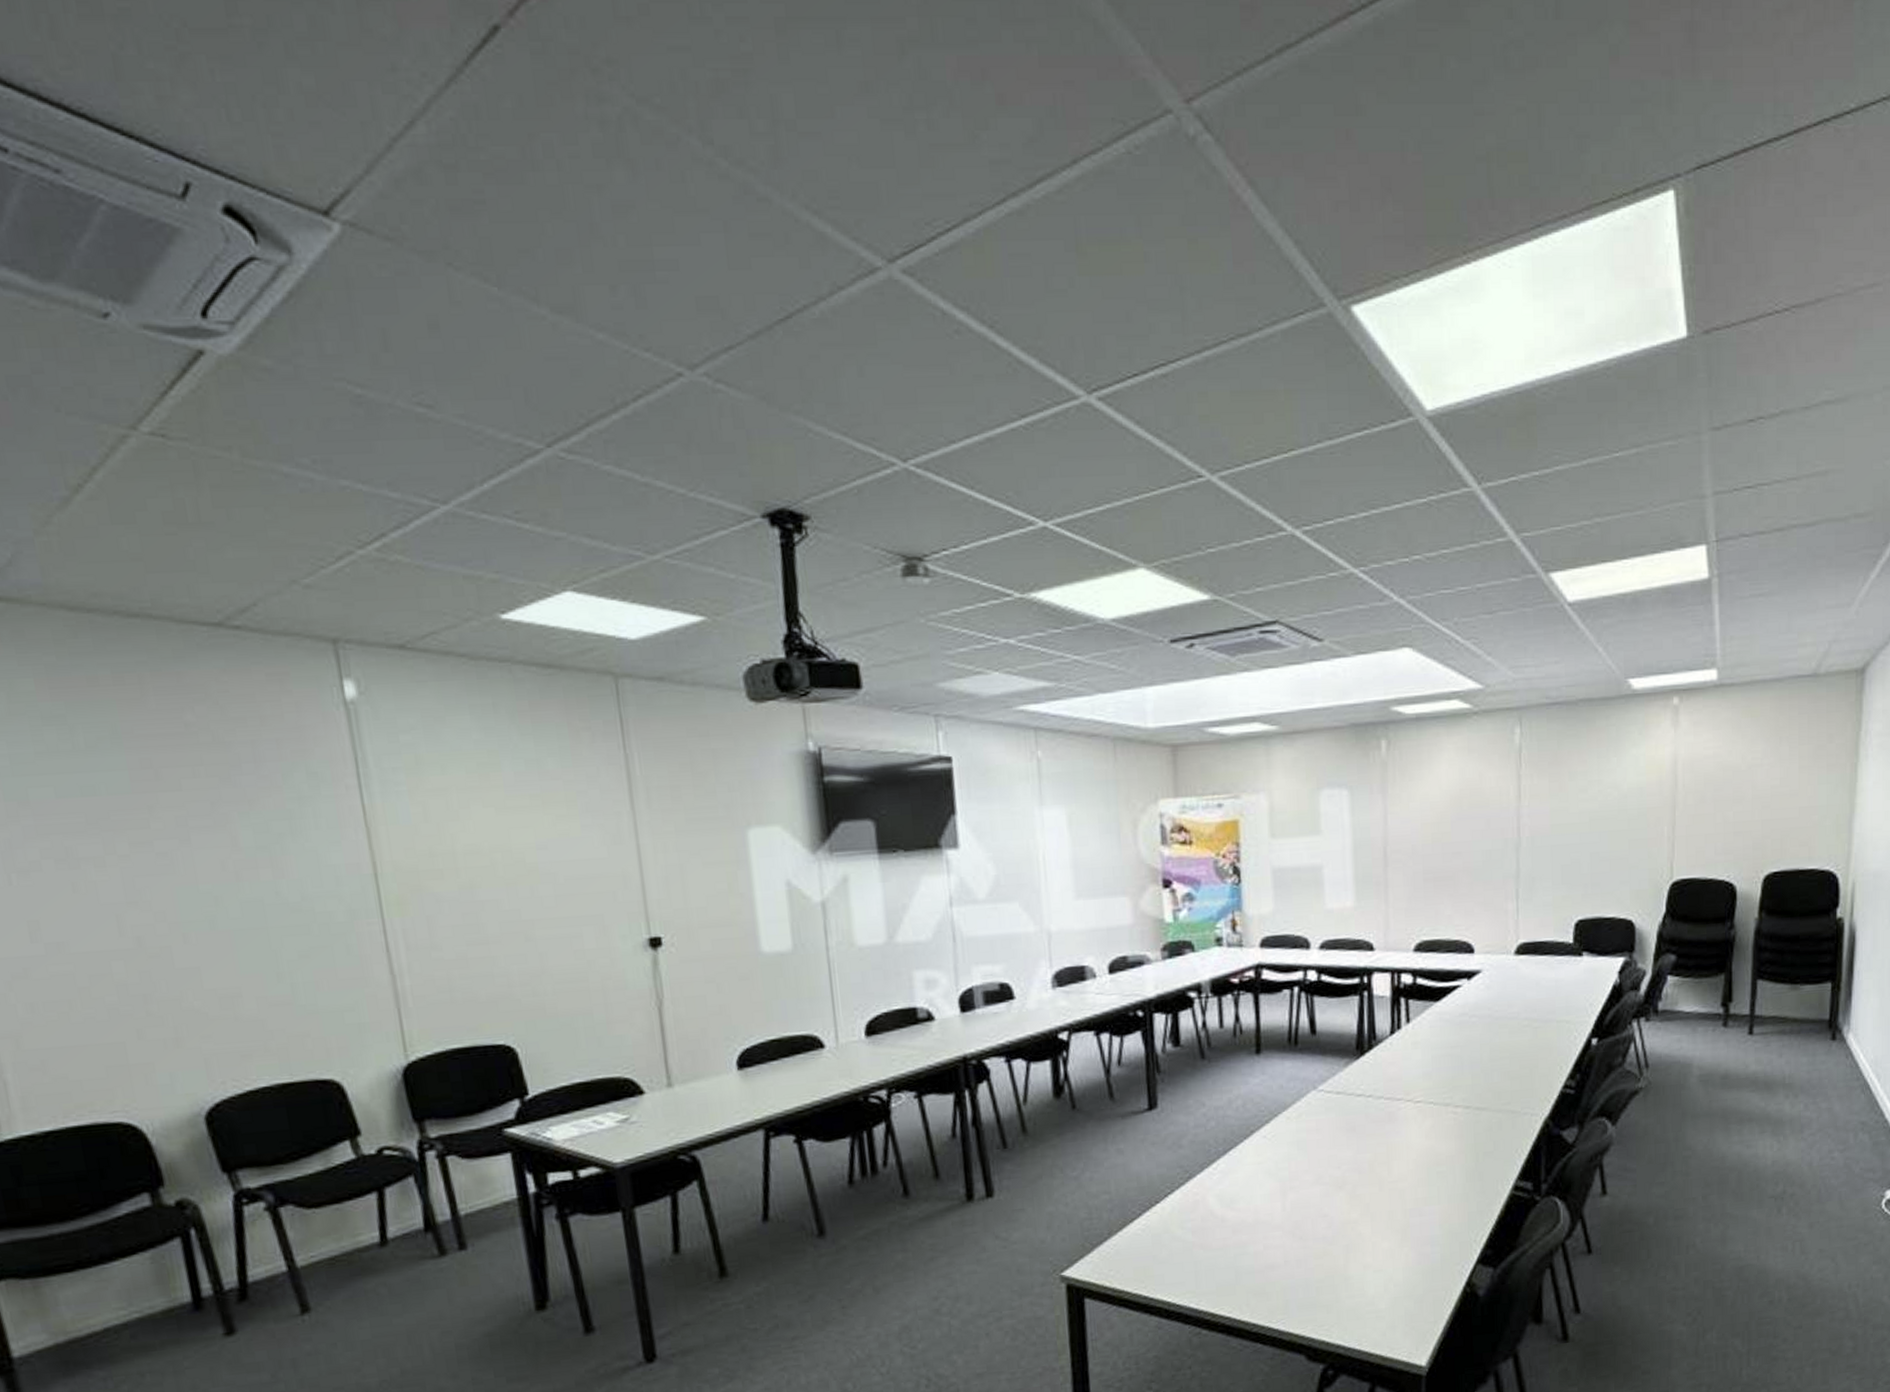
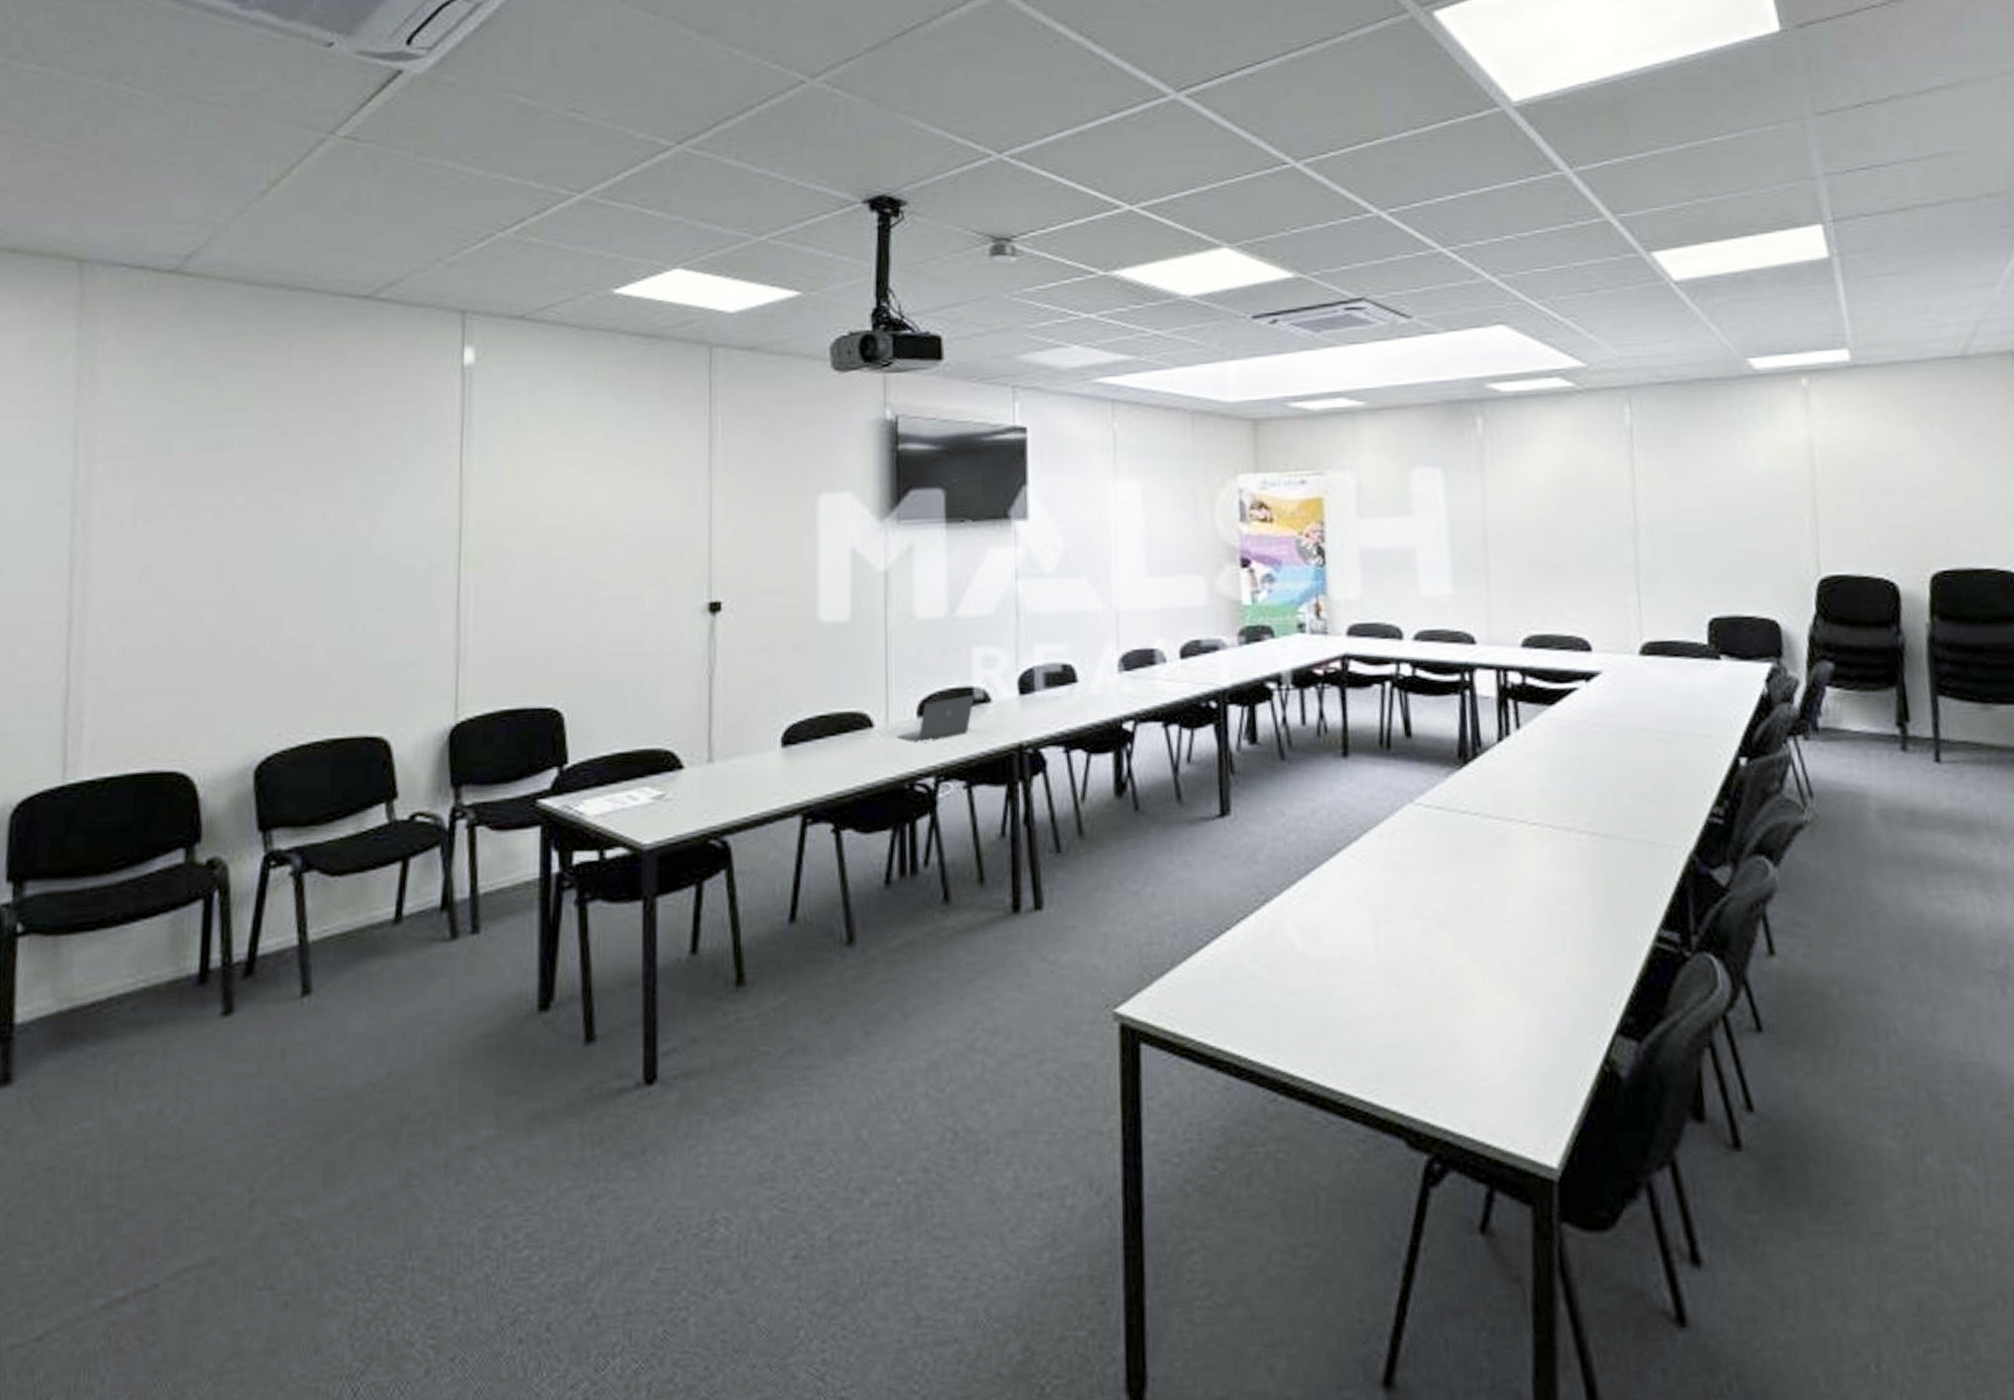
laptop: none [847,1014,919,1062] -> present [897,694,975,745]

